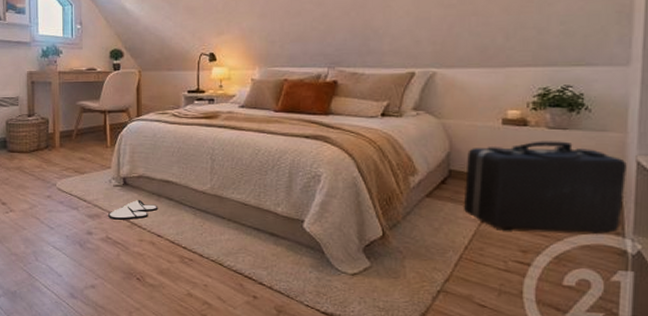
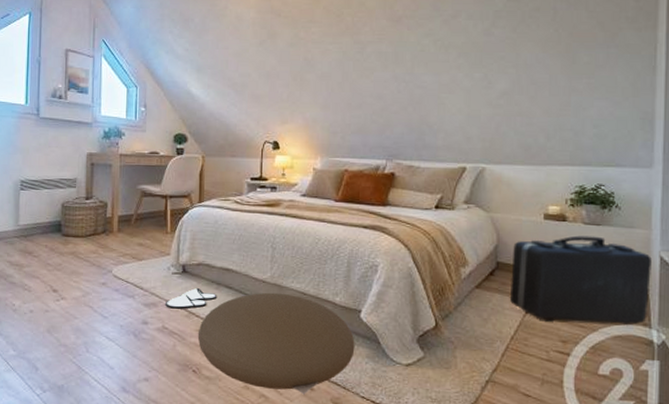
pouf: none [140,203,298,303] -> present [197,292,355,395]

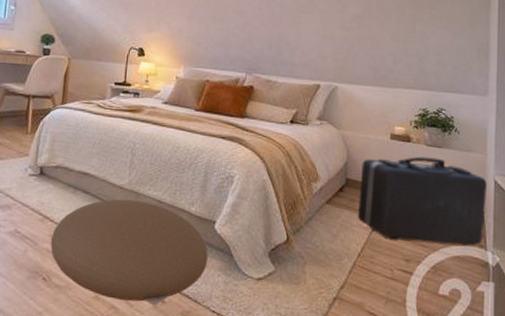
slippers: present [166,287,216,309] -> none [20,190,73,213]

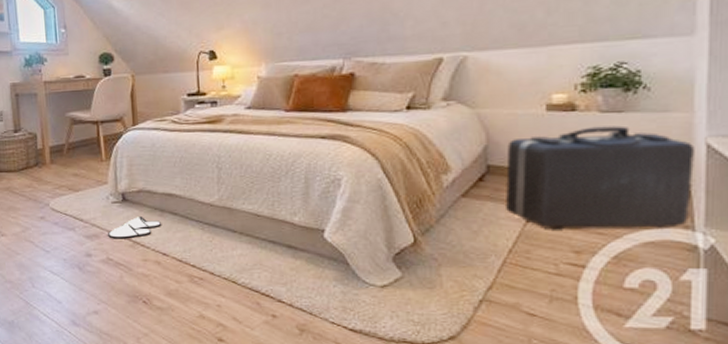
slippers: none [20,190,73,213] -> present [108,215,161,239]
pouf: present [50,199,208,307] -> none [144,216,320,322]

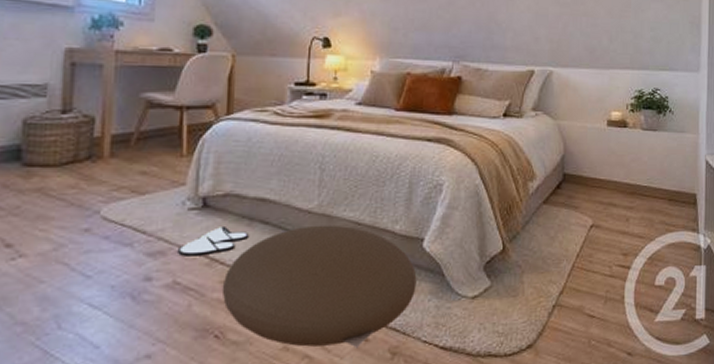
pouf: none [144,216,320,322] -> present [221,225,417,349]
suitcase: present [504,125,695,230] -> none [575,142,699,235]

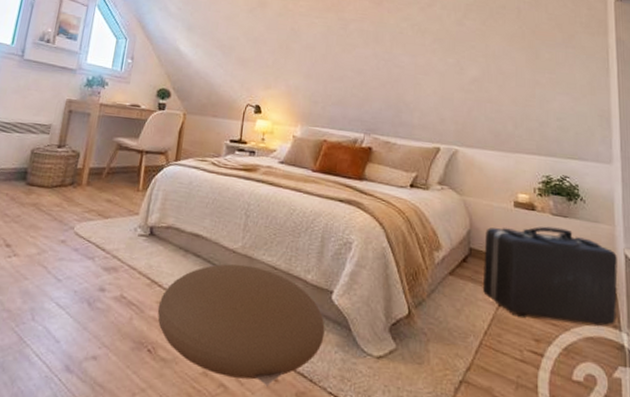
slippers: present [178,225,248,256] -> none [127,253,183,277]
suitcase: none [575,142,699,235] -> present [482,226,618,327]

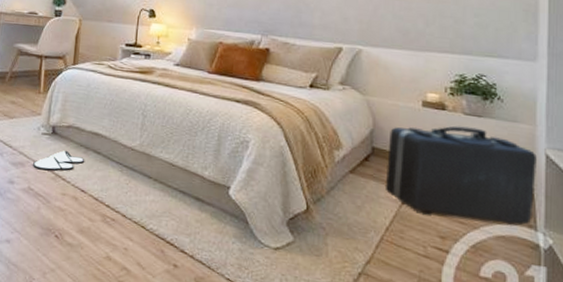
slippers: none [127,253,183,277] -> present [33,150,84,171]
pouf: present [157,263,325,387] -> none [62,160,223,271]

